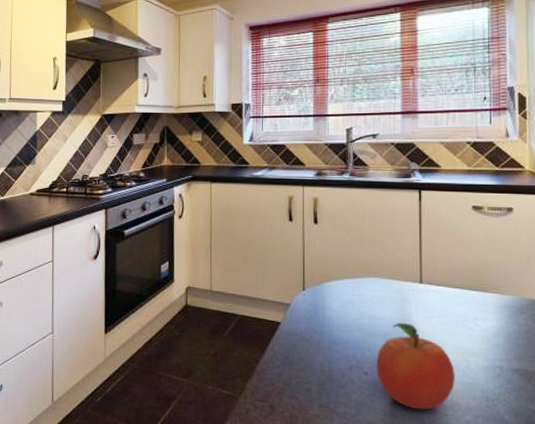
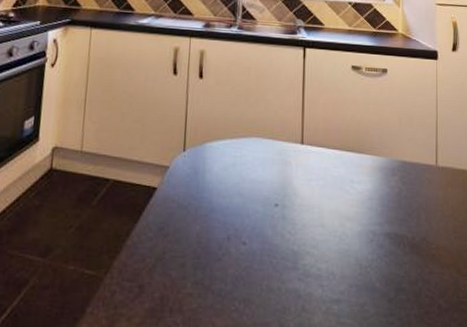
fruit: present [376,322,455,410] -> none [254,186,331,282]

